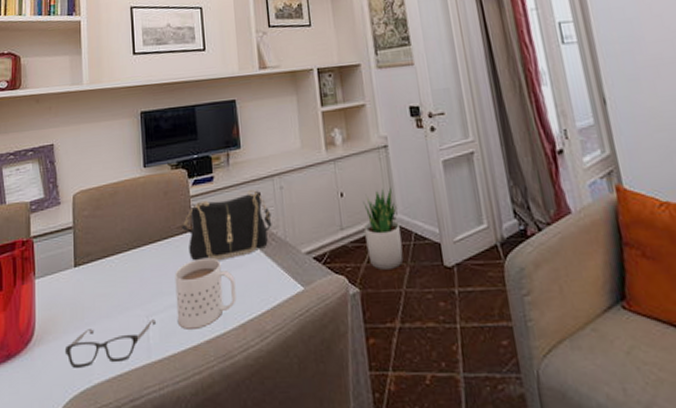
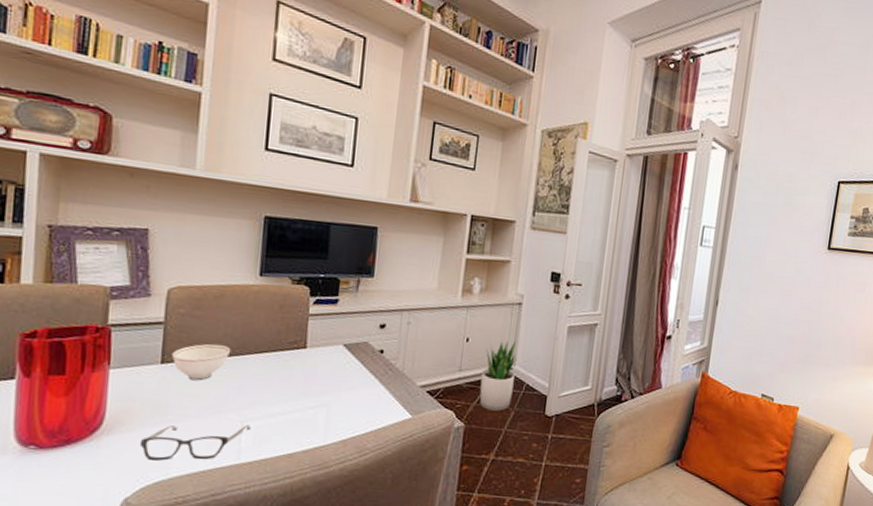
bowl: none [82,239,130,280] -> present [171,343,231,381]
mug: present [175,257,237,329] -> none [274,375,344,439]
handbag: present [181,190,272,261] -> none [293,320,393,380]

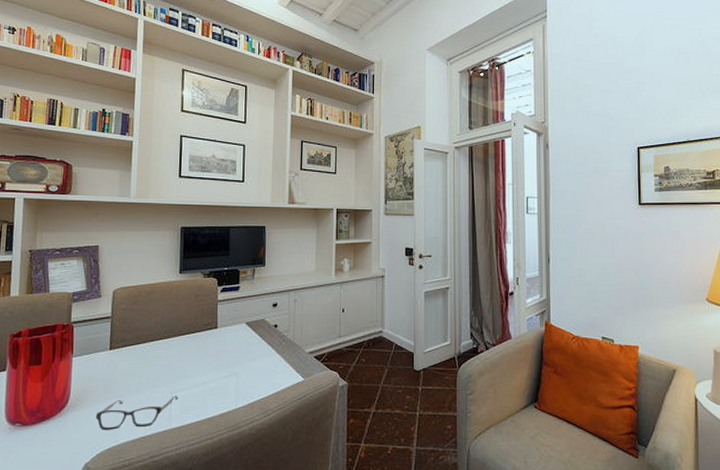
bowl: present [171,343,231,381] -> none [117,330,161,362]
planter: present [479,341,516,411] -> none [357,308,385,369]

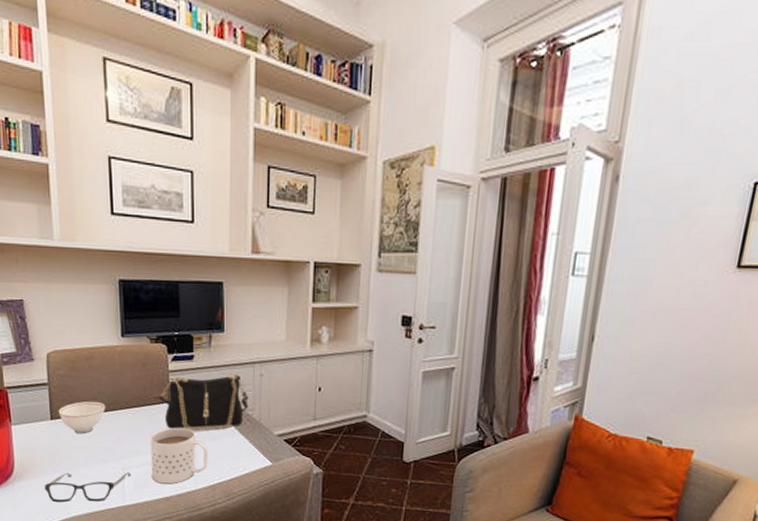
bowl: none [117,330,161,362] -> present [58,401,106,434]
mug: none [196,350,249,405] -> present [150,427,208,485]
handbag: none [207,300,285,353] -> present [158,373,249,431]

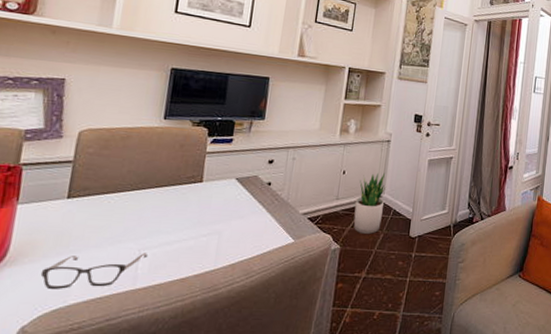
bowl: present [58,401,106,434] -> none [78,179,134,214]
mug: present [150,427,208,485] -> none [169,206,234,265]
handbag: present [158,373,249,431] -> none [191,156,280,210]
planter: none [335,388,370,458] -> present [353,173,385,234]

